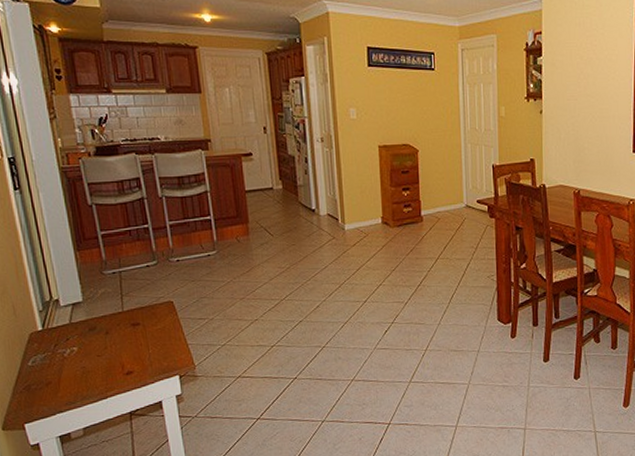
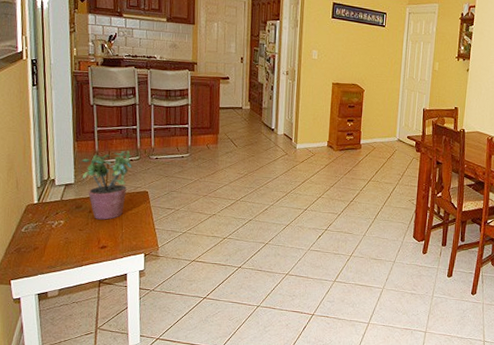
potted plant: none [87,255,150,341] -> present [81,150,133,220]

